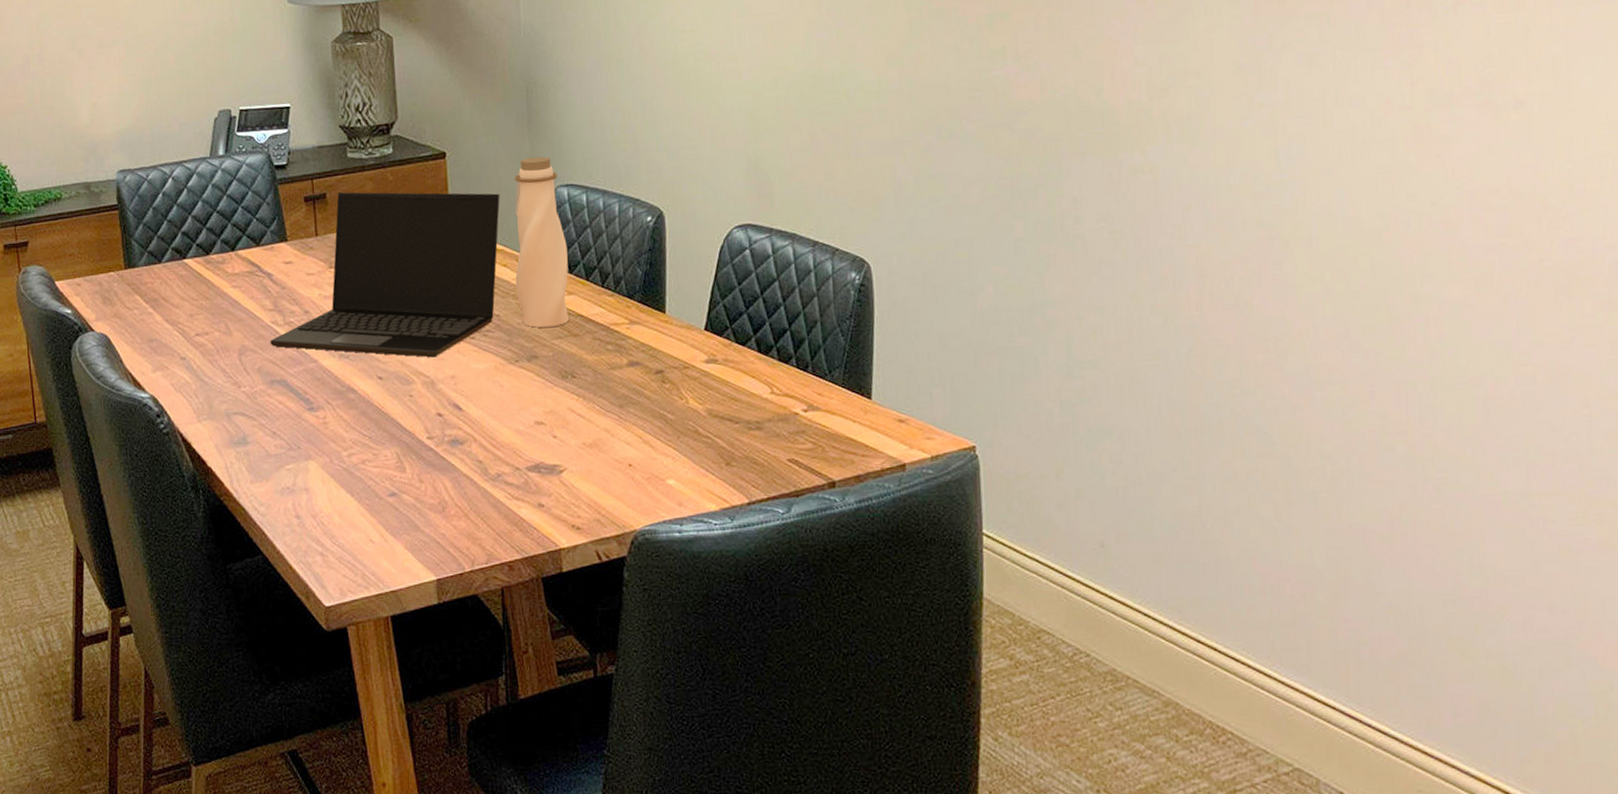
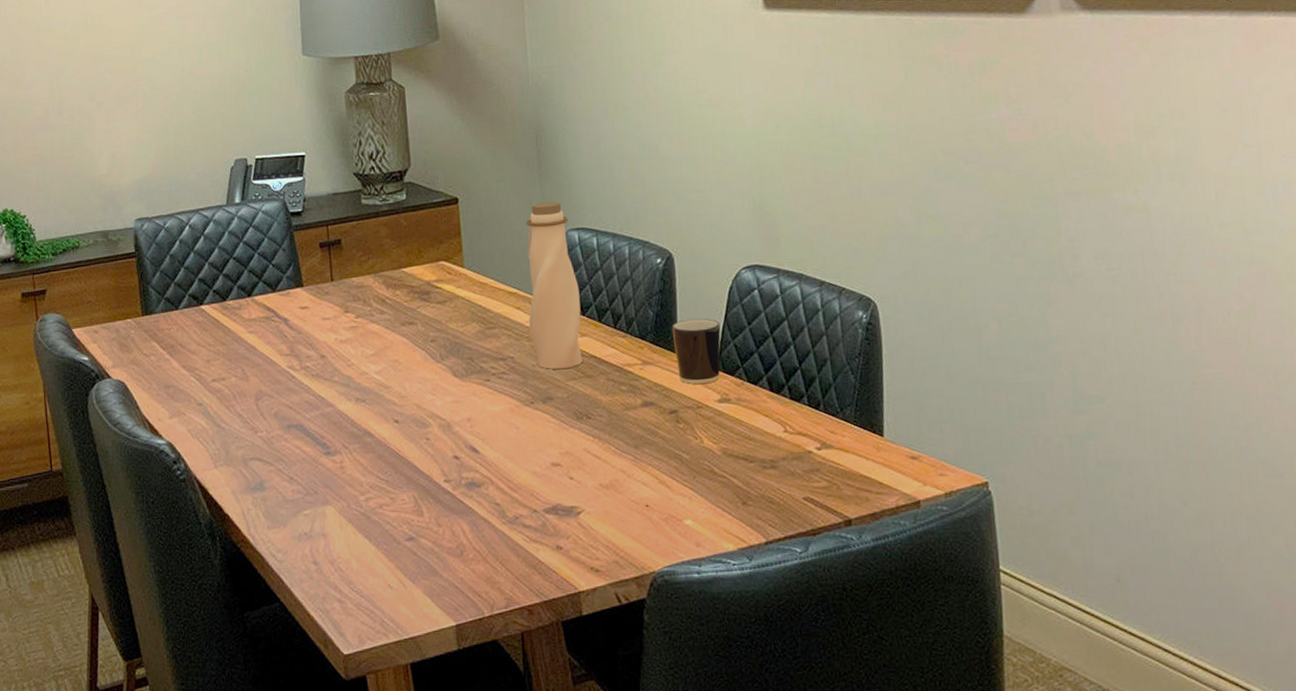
laptop: present [270,192,500,358] -> none [286,237,513,401]
mug: none [660,277,710,345] -> present [671,318,721,385]

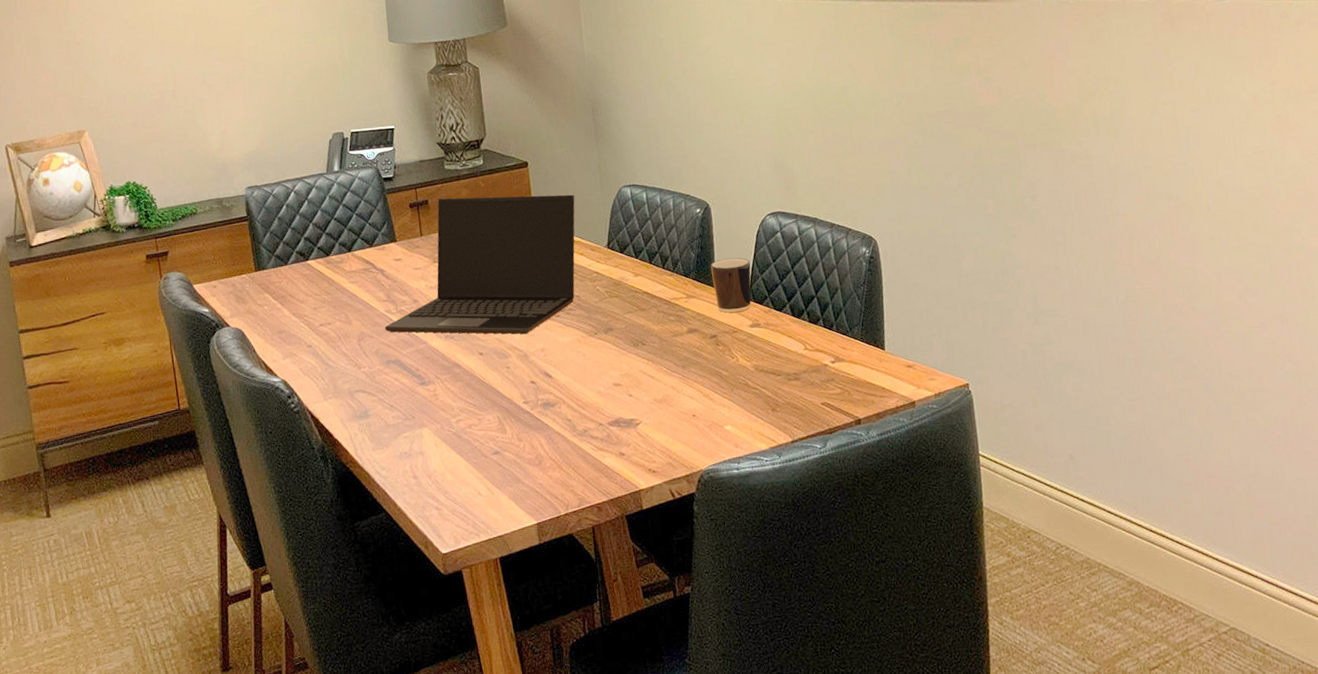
laptop: none [286,237,513,401] -> present [385,194,575,335]
water bottle: present [525,201,582,370] -> none [585,162,637,305]

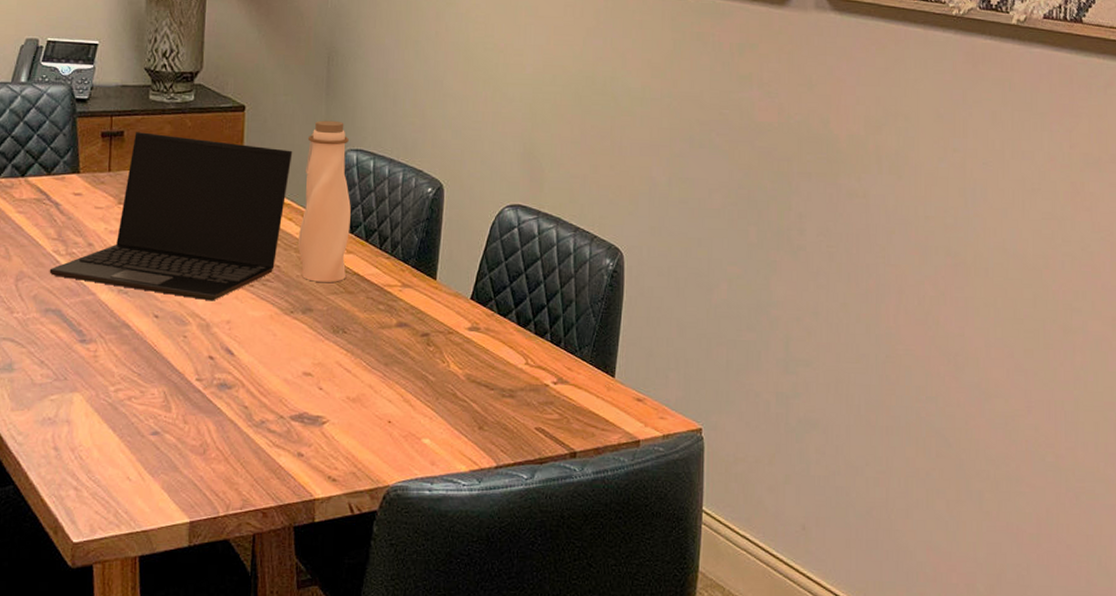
water bottle: none [585,162,637,305] -> present [297,120,351,283]
mug: present [710,257,751,313] -> none [433,248,479,312]

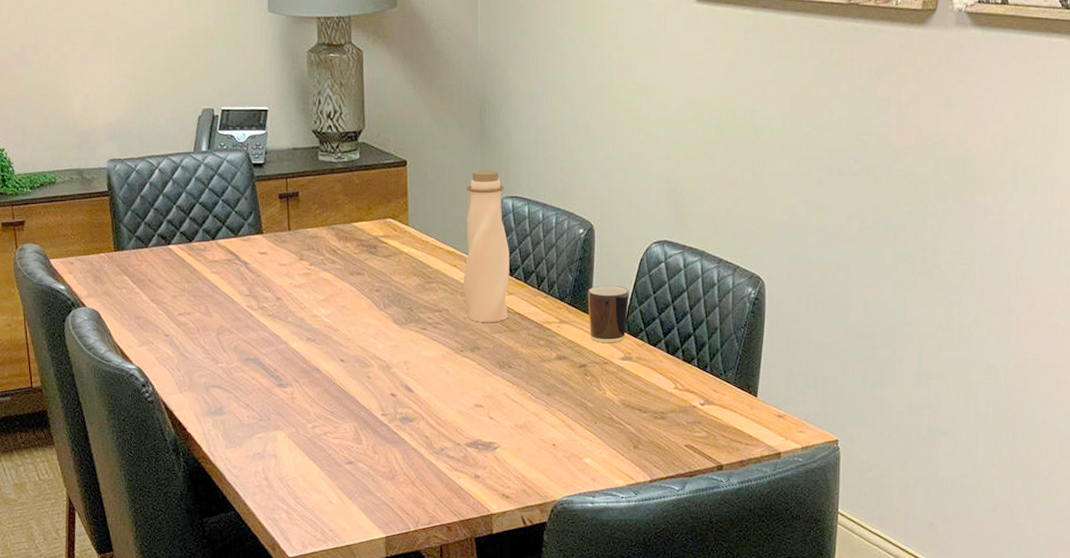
laptop: present [49,132,293,301] -> none [245,192,453,345]
mug: none [433,248,479,312] -> present [587,285,629,344]

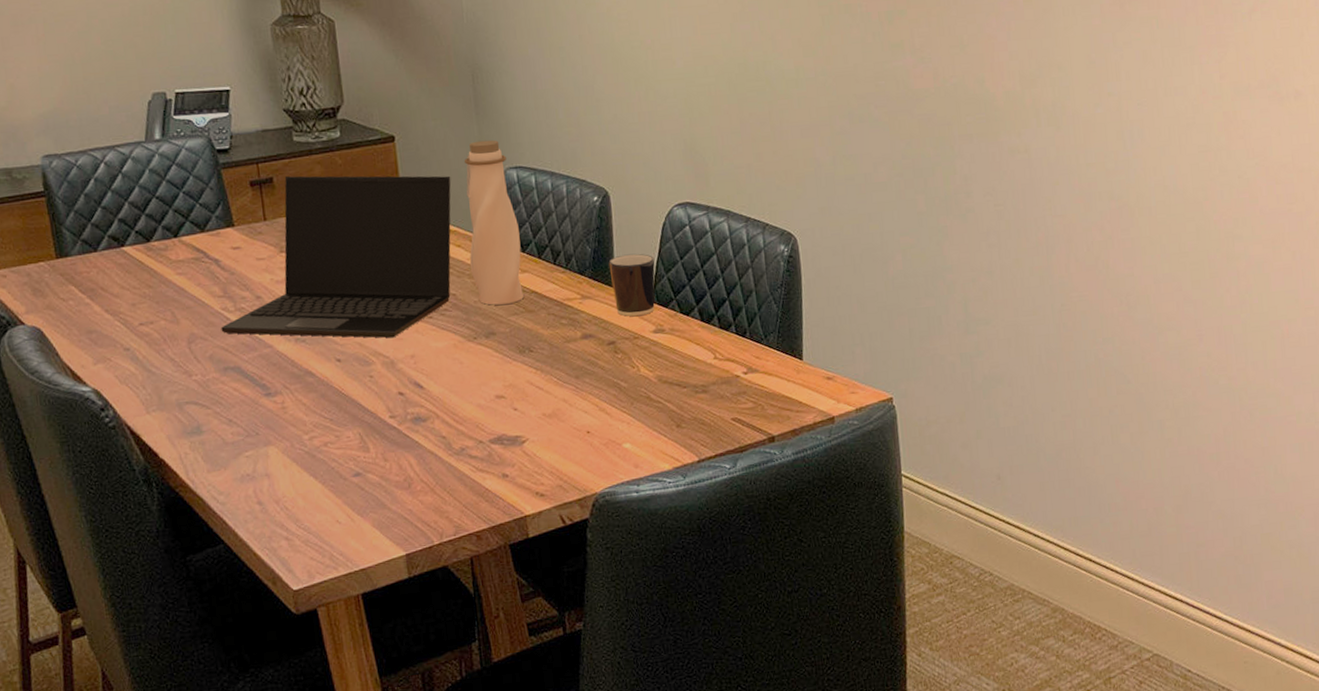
laptop: none [245,192,453,345] -> present [221,175,451,338]

